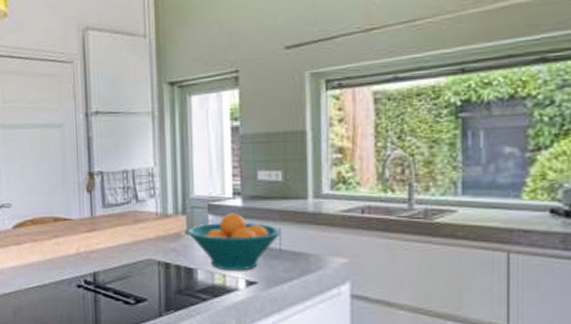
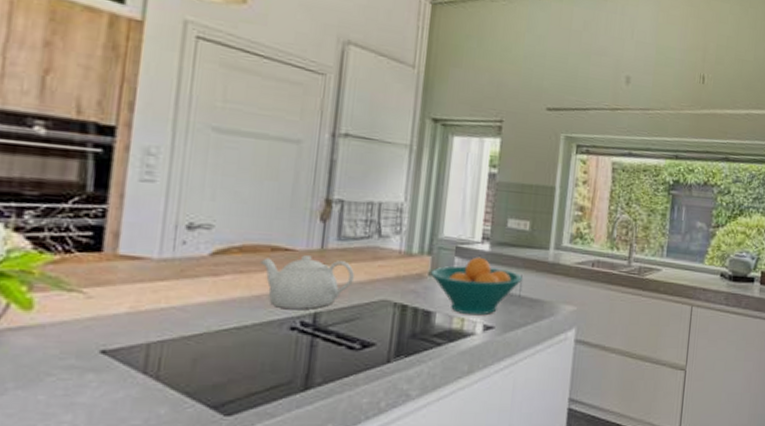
teapot: none [48,223,121,269] -> present [260,255,354,309]

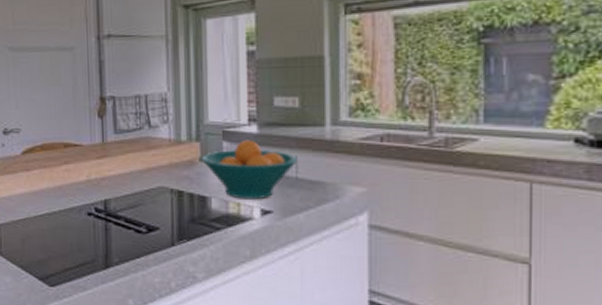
teapot: present [260,255,354,309] -> none [58,149,133,197]

